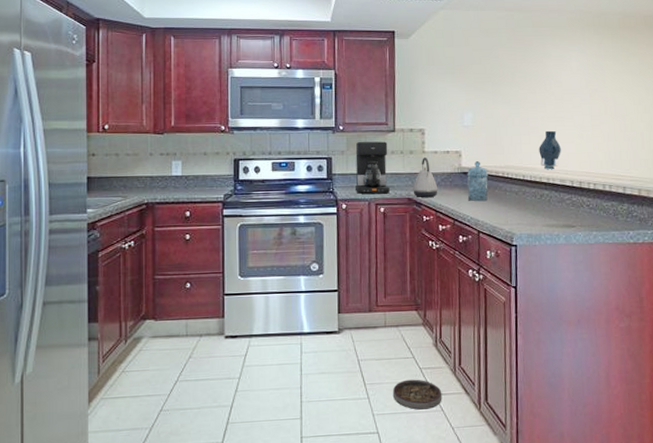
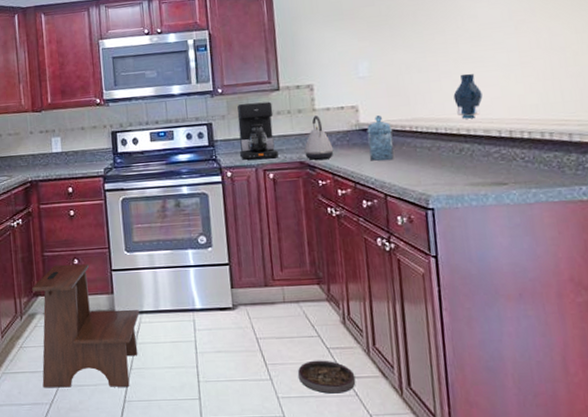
step stool: none [139,287,249,412] -> present [31,264,139,388]

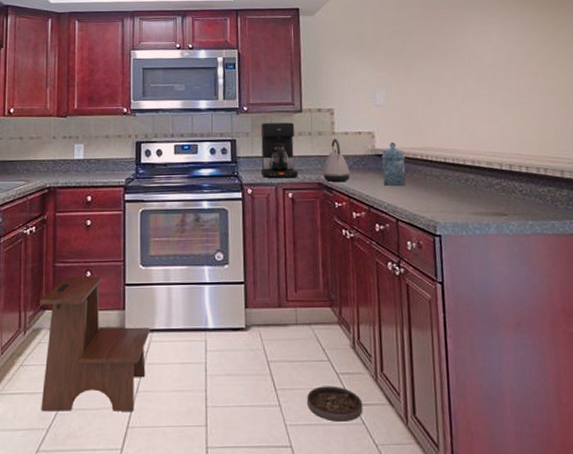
vase: present [453,73,483,120] -> none [460,108,486,152]

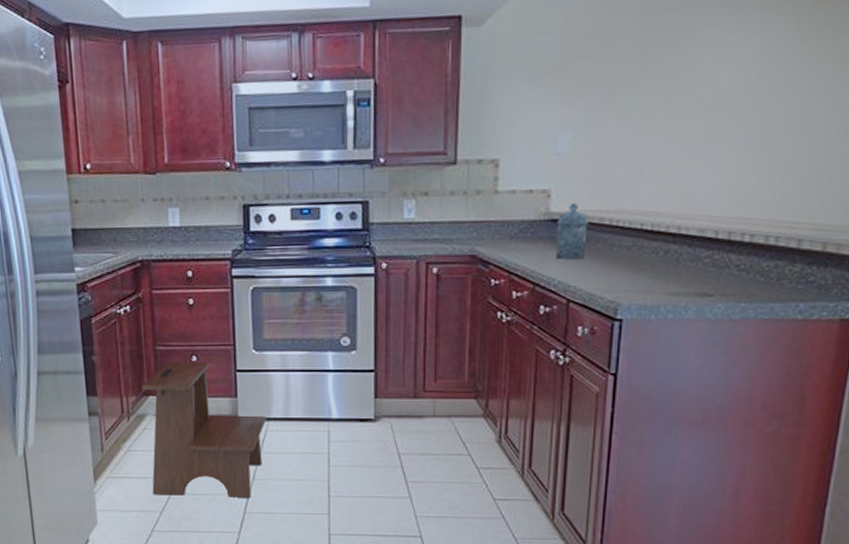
coffee maker: present [260,122,298,178] -> none [398,178,446,250]
pet bowl: present [307,385,363,422] -> none [442,480,504,515]
kettle: present [322,139,350,183] -> none [478,199,514,255]

